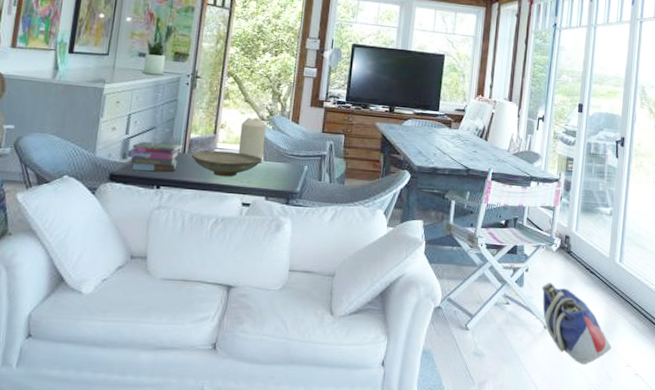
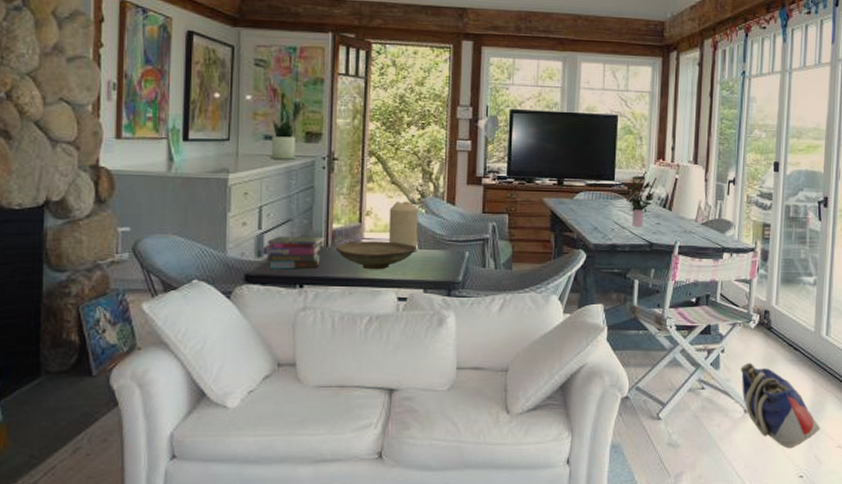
bouquet: none [447,108,476,154] -> present [625,175,658,228]

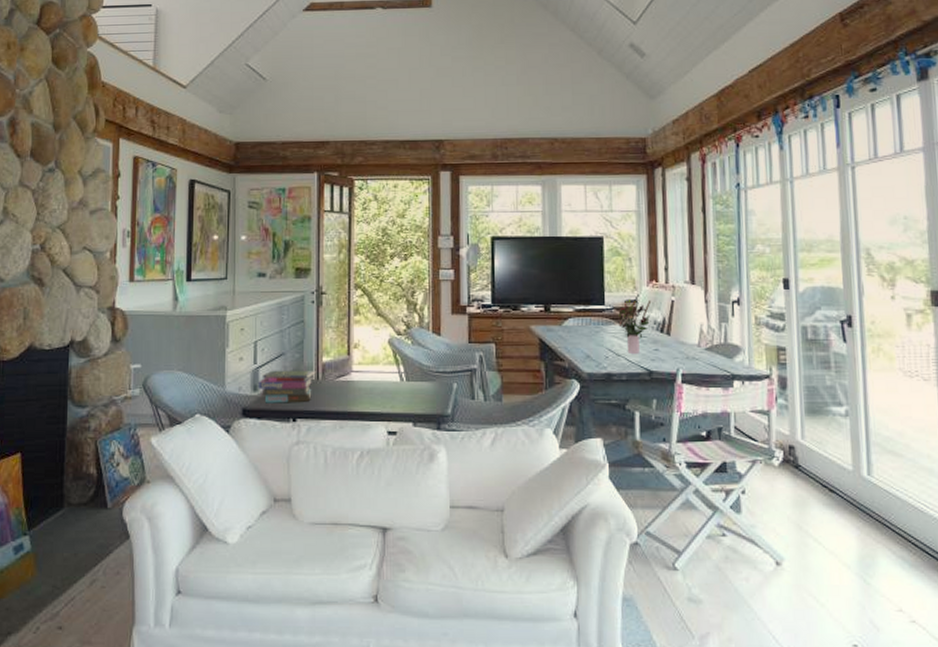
planter: present [270,120,298,160] -> none [263,257,289,295]
decorative bowl: present [336,241,416,270] -> none [327,373,404,403]
candle: present [388,201,419,252] -> none [376,333,405,385]
tote bag: present [740,362,820,449] -> none [766,505,873,611]

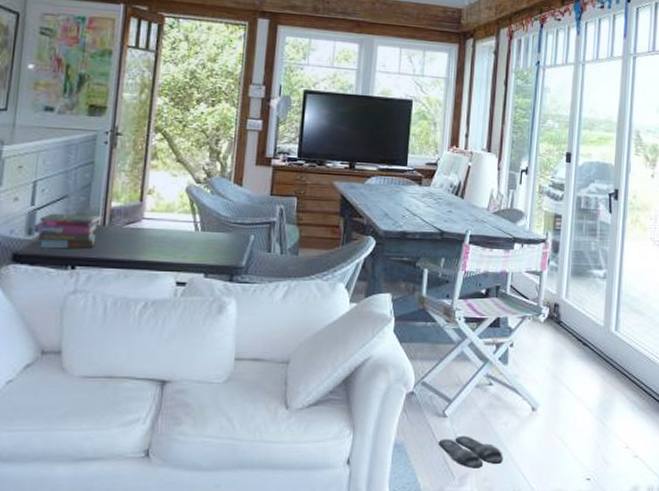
bouquet: present [617,298,652,355] -> none [417,161,450,215]
slippers: none [671,591,748,628] -> present [438,435,503,468]

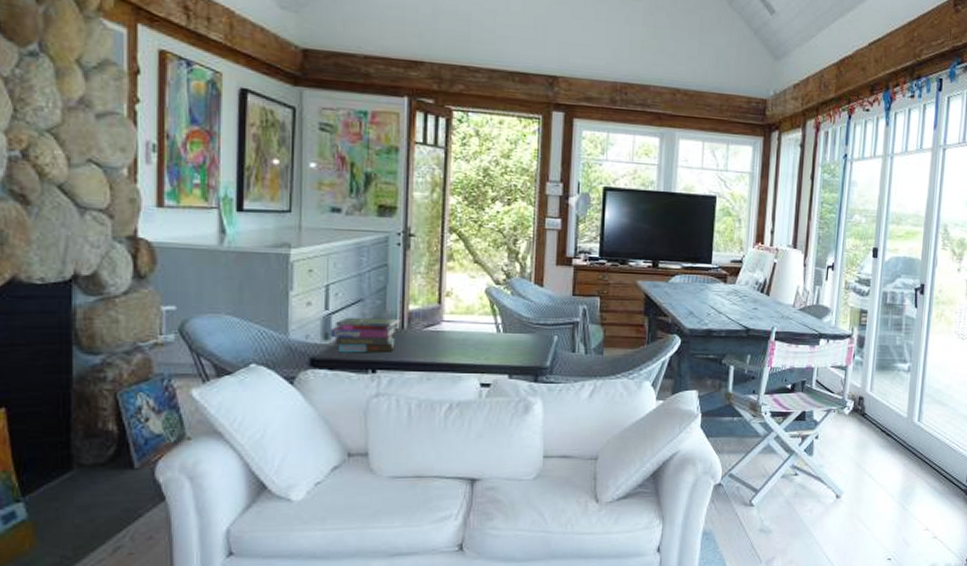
slippers: present [438,435,503,468] -> none [745,522,808,553]

